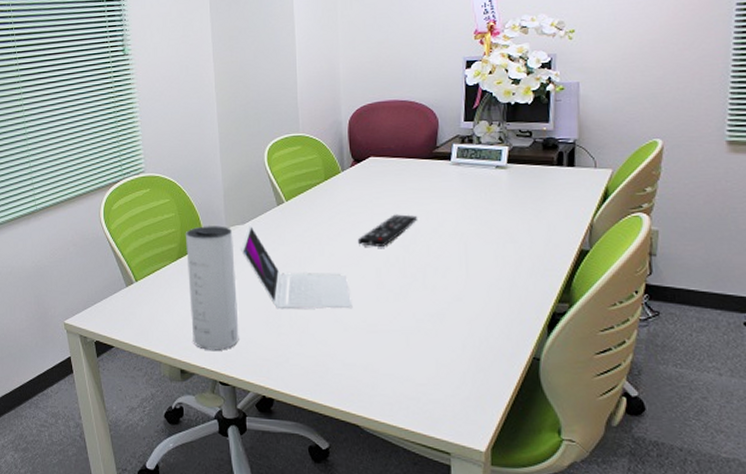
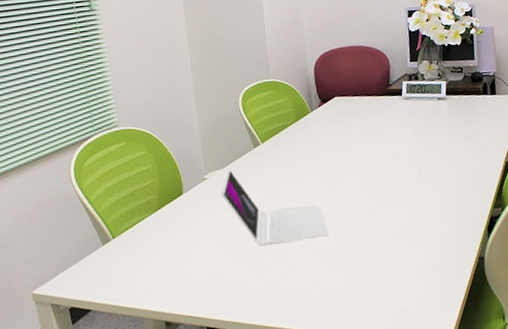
speaker: present [186,226,239,350] -> none [165,172,224,298]
remote control: present [357,214,418,248] -> none [329,145,379,178]

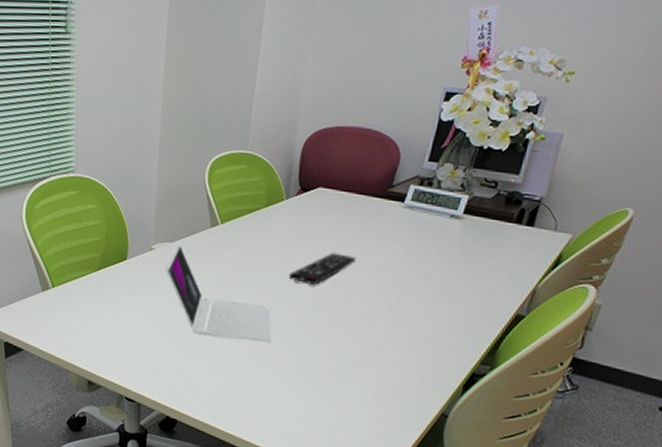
remote control: none [329,145,379,178] -> present [288,252,357,286]

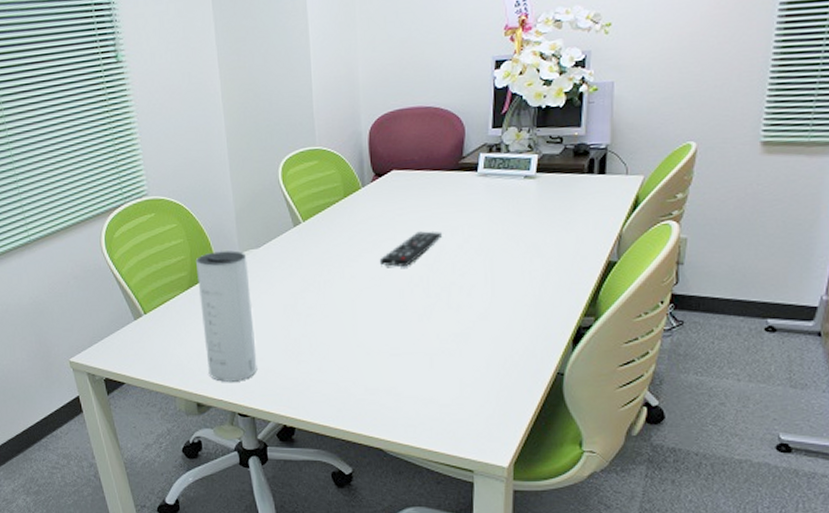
speaker: none [104,238,160,367] -> present [196,250,257,382]
laptop: present [165,242,272,342] -> none [255,247,375,336]

